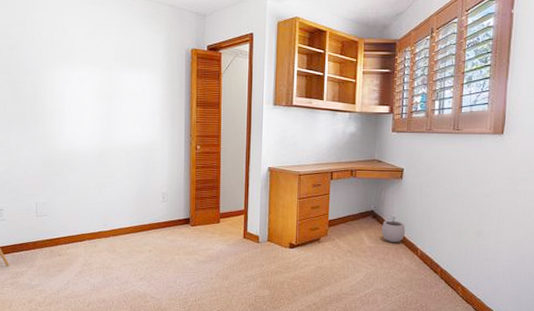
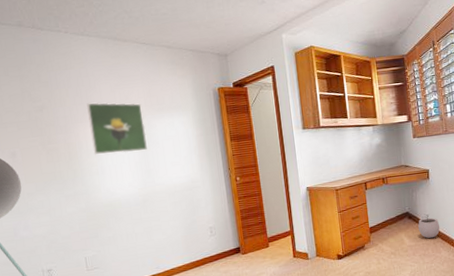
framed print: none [56,47,112,104] -> present [86,102,147,155]

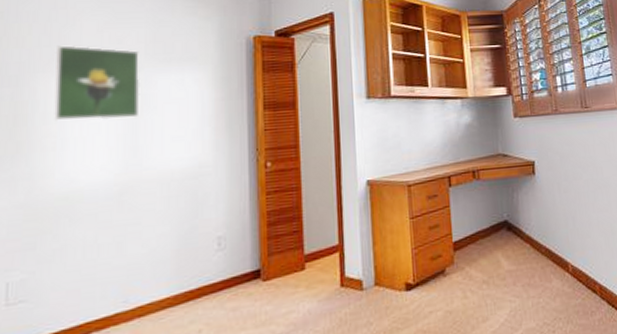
plant pot: present [418,214,440,239] -> none [520,224,550,261]

